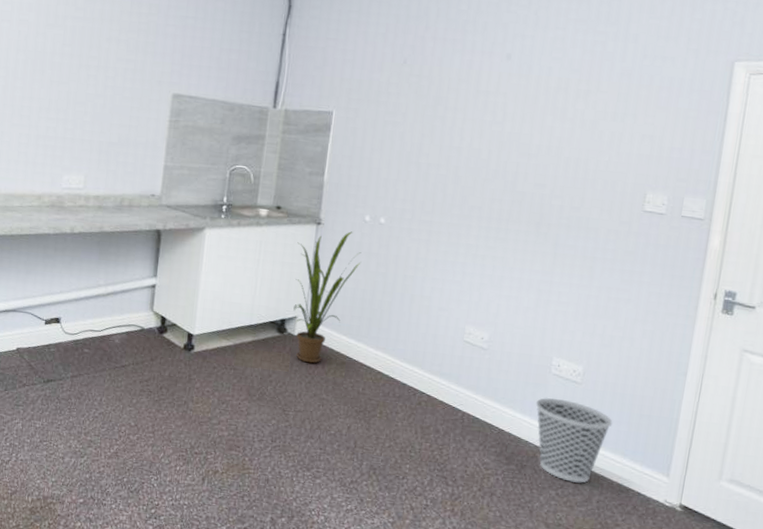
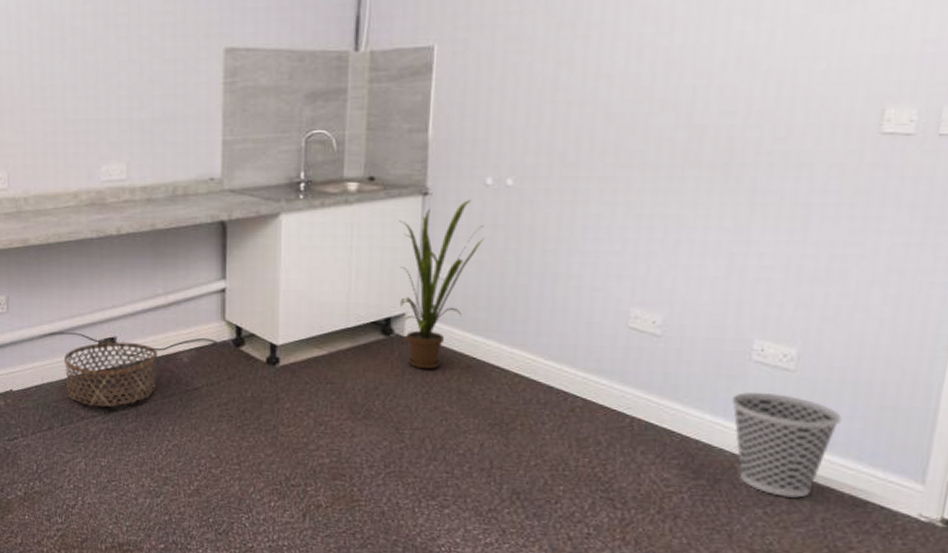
basket: none [13,321,94,377] -> present [63,342,157,407]

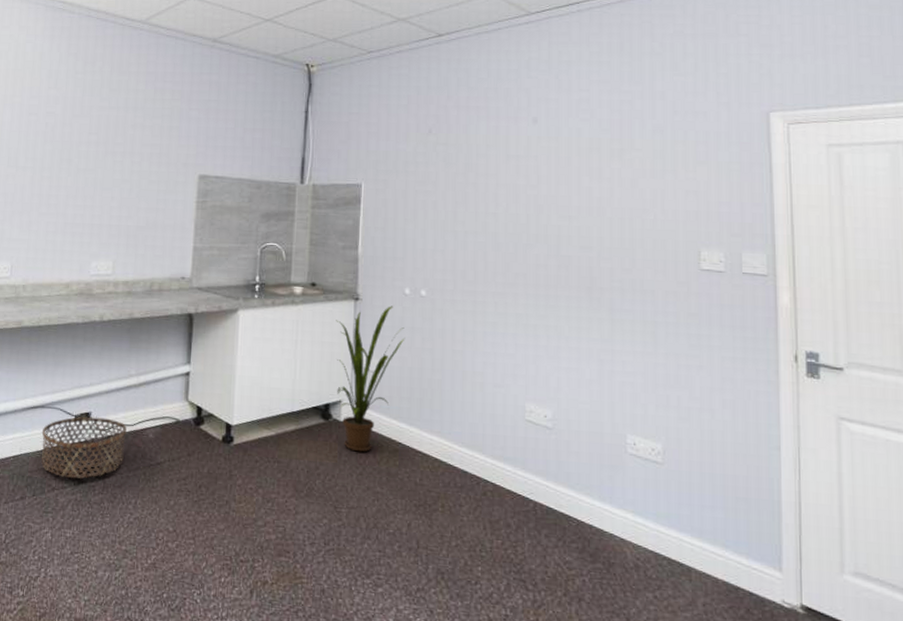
wastebasket: present [731,391,842,498] -> none [615,481,706,583]

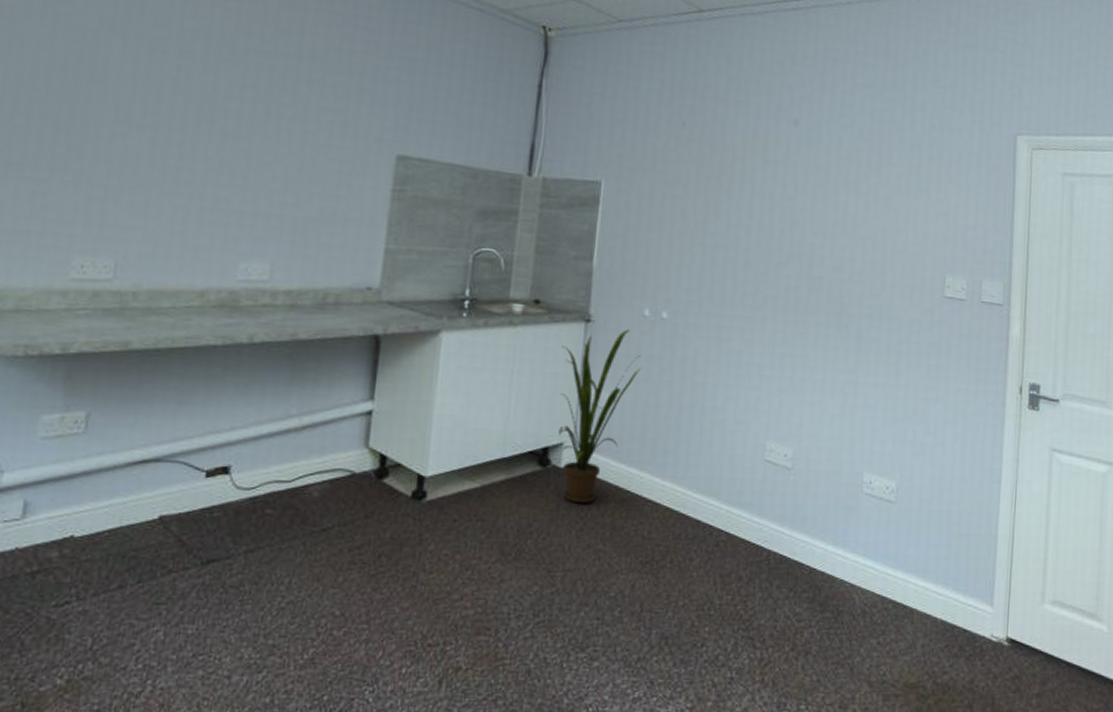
basket: present [41,417,127,479] -> none [153,472,282,556]

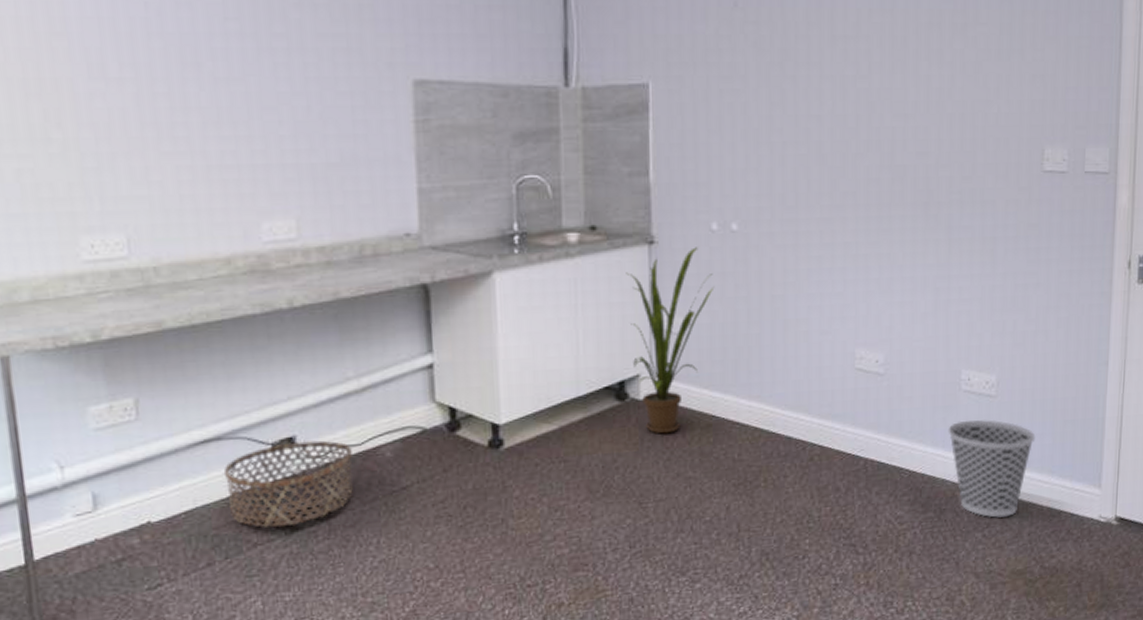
basket: none [153,472,282,556] -> present [223,440,353,528]
wastebasket: none [848,522,932,625] -> present [948,419,1036,518]

